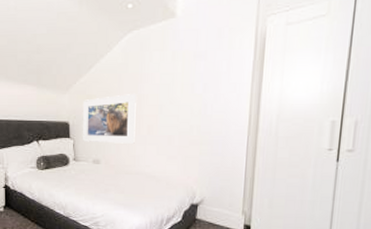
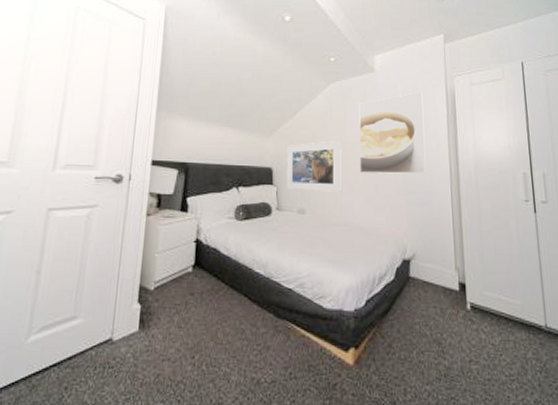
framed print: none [154,36,228,125] -> present [359,91,426,174]

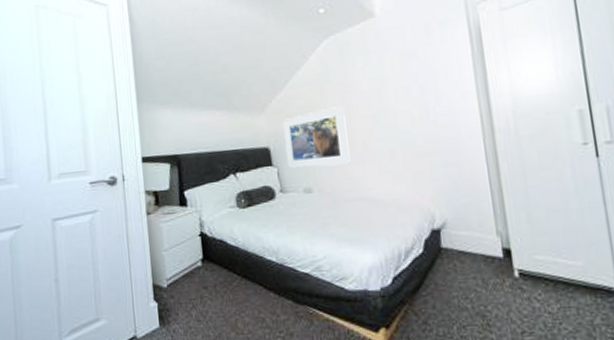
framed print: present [359,91,426,174] -> none [360,30,451,139]

